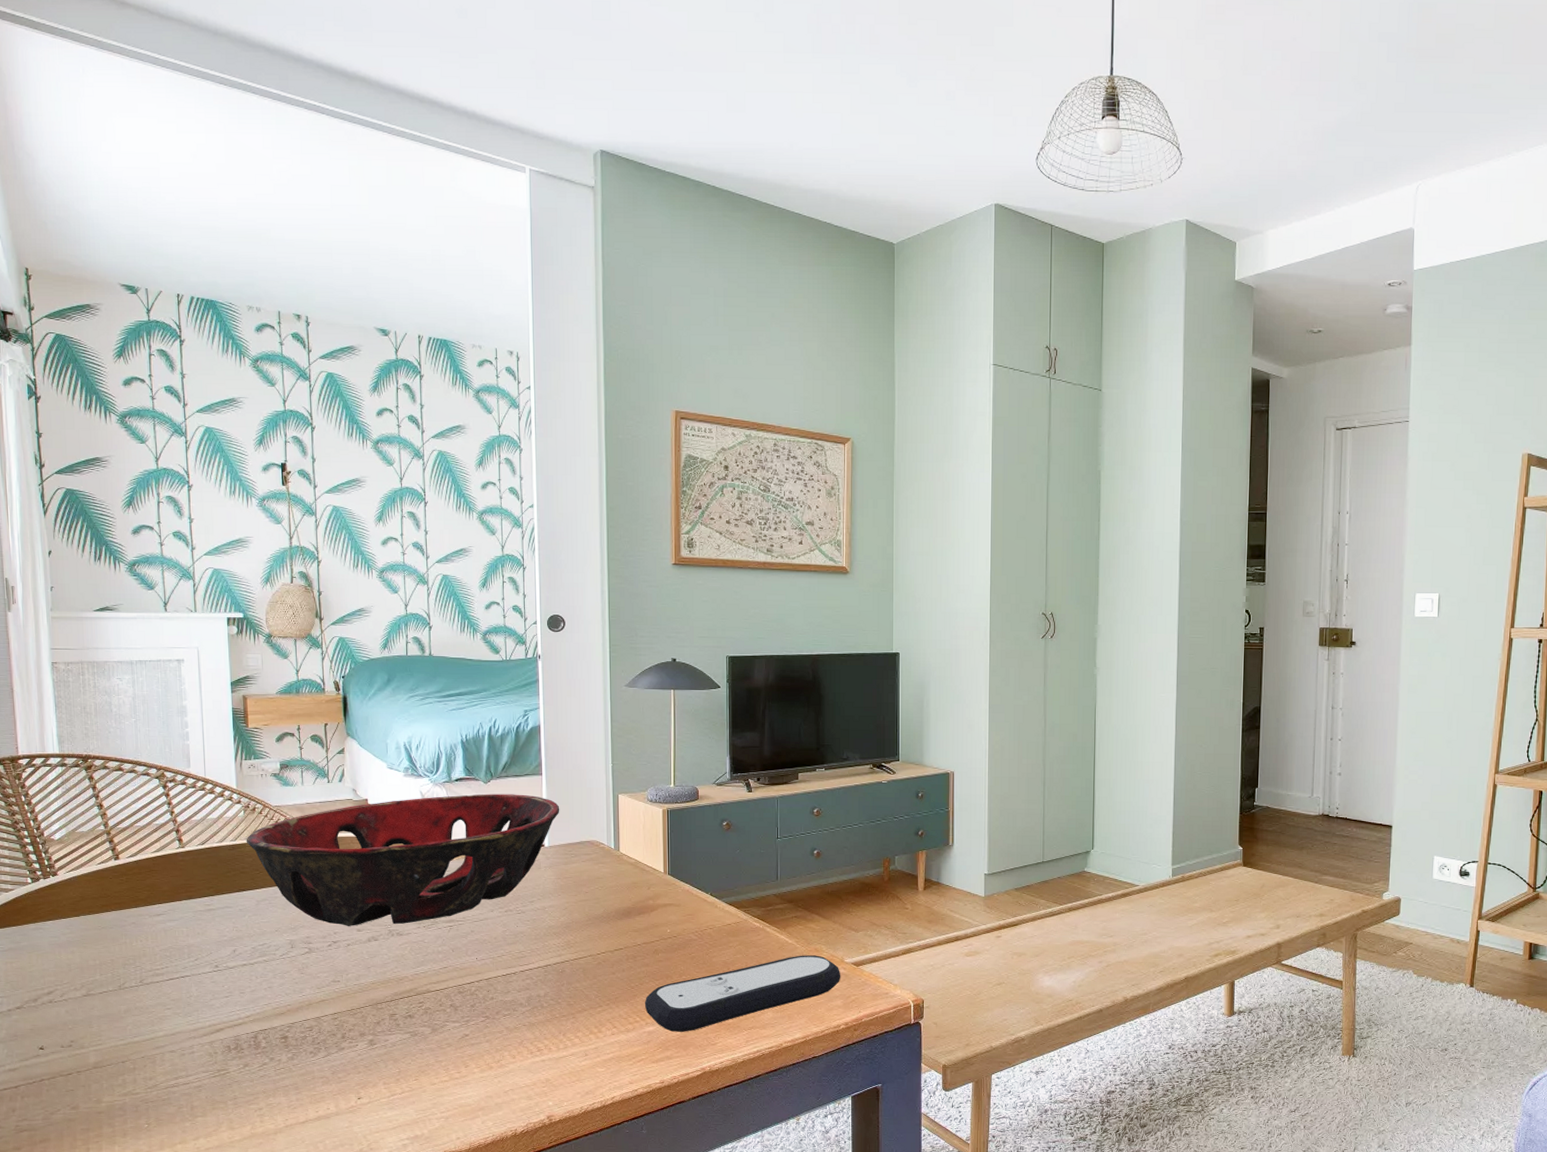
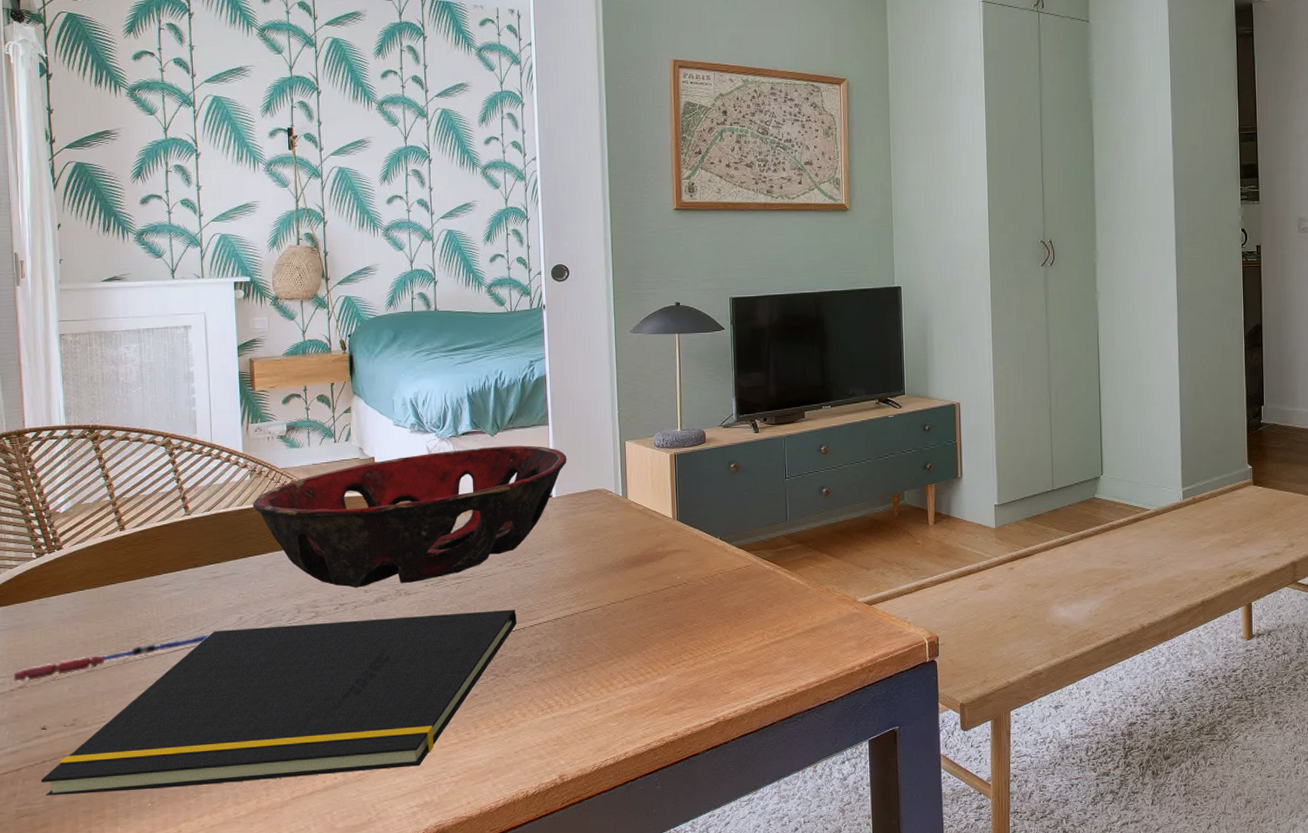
pen: none [11,965,205,1002] -> present [13,634,210,681]
notepad: none [39,954,508,1113] -> present [41,609,517,796]
remote control: present [644,955,841,1032] -> none [655,596,854,682]

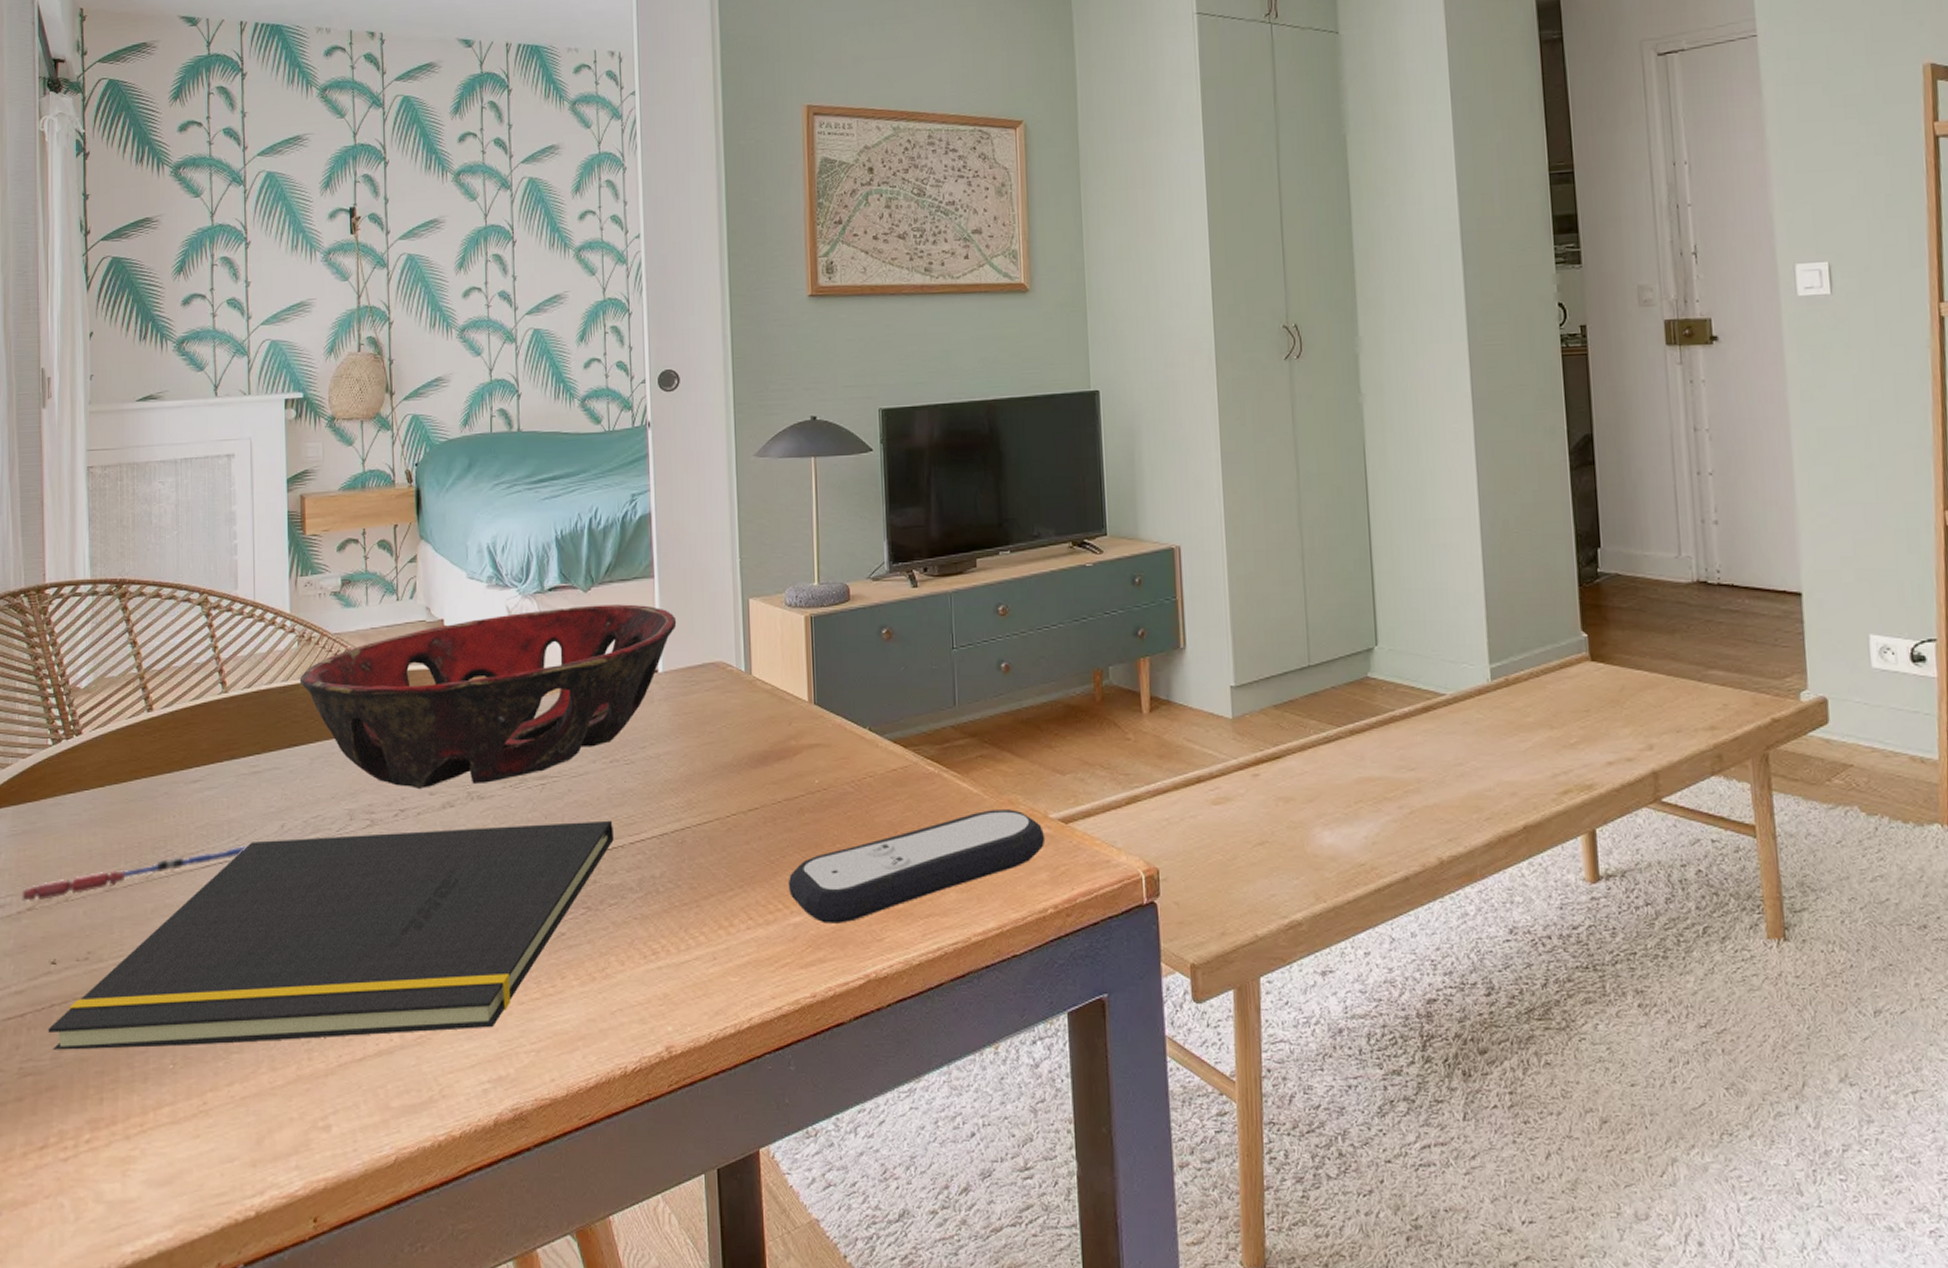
remote control: none [655,596,854,682] -> present [788,809,1046,923]

